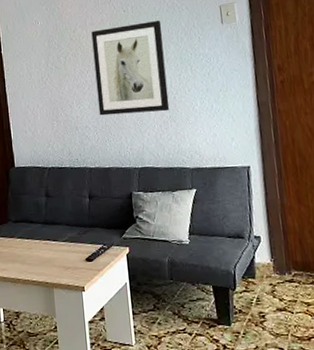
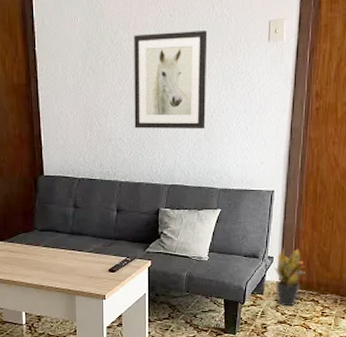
potted plant: none [264,225,299,291] -> present [275,247,306,307]

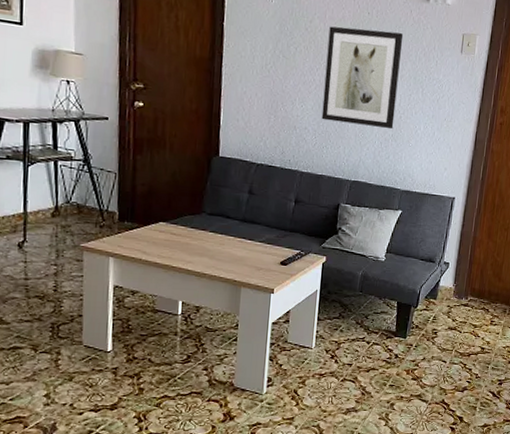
potted plant: present [275,247,306,307] -> none [449,254,479,313]

